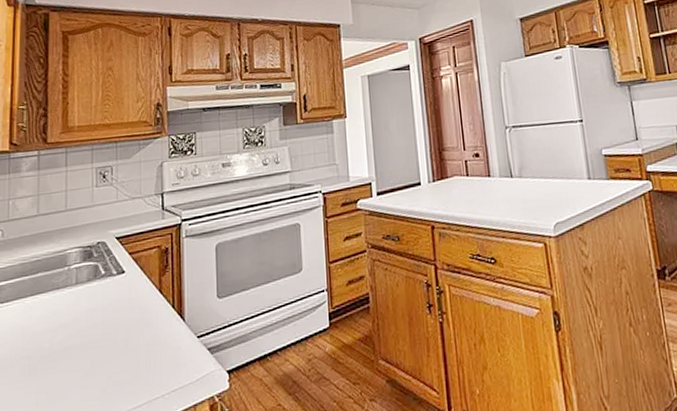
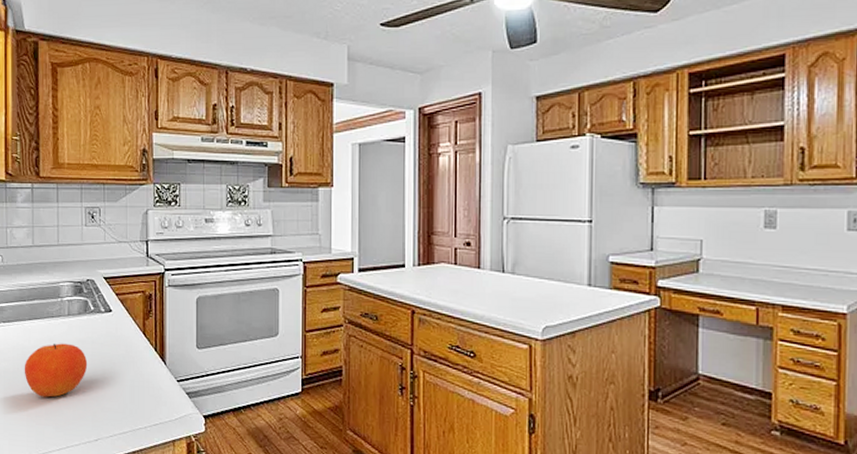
fruit: none [23,315,98,382] -> present [24,343,88,397]

